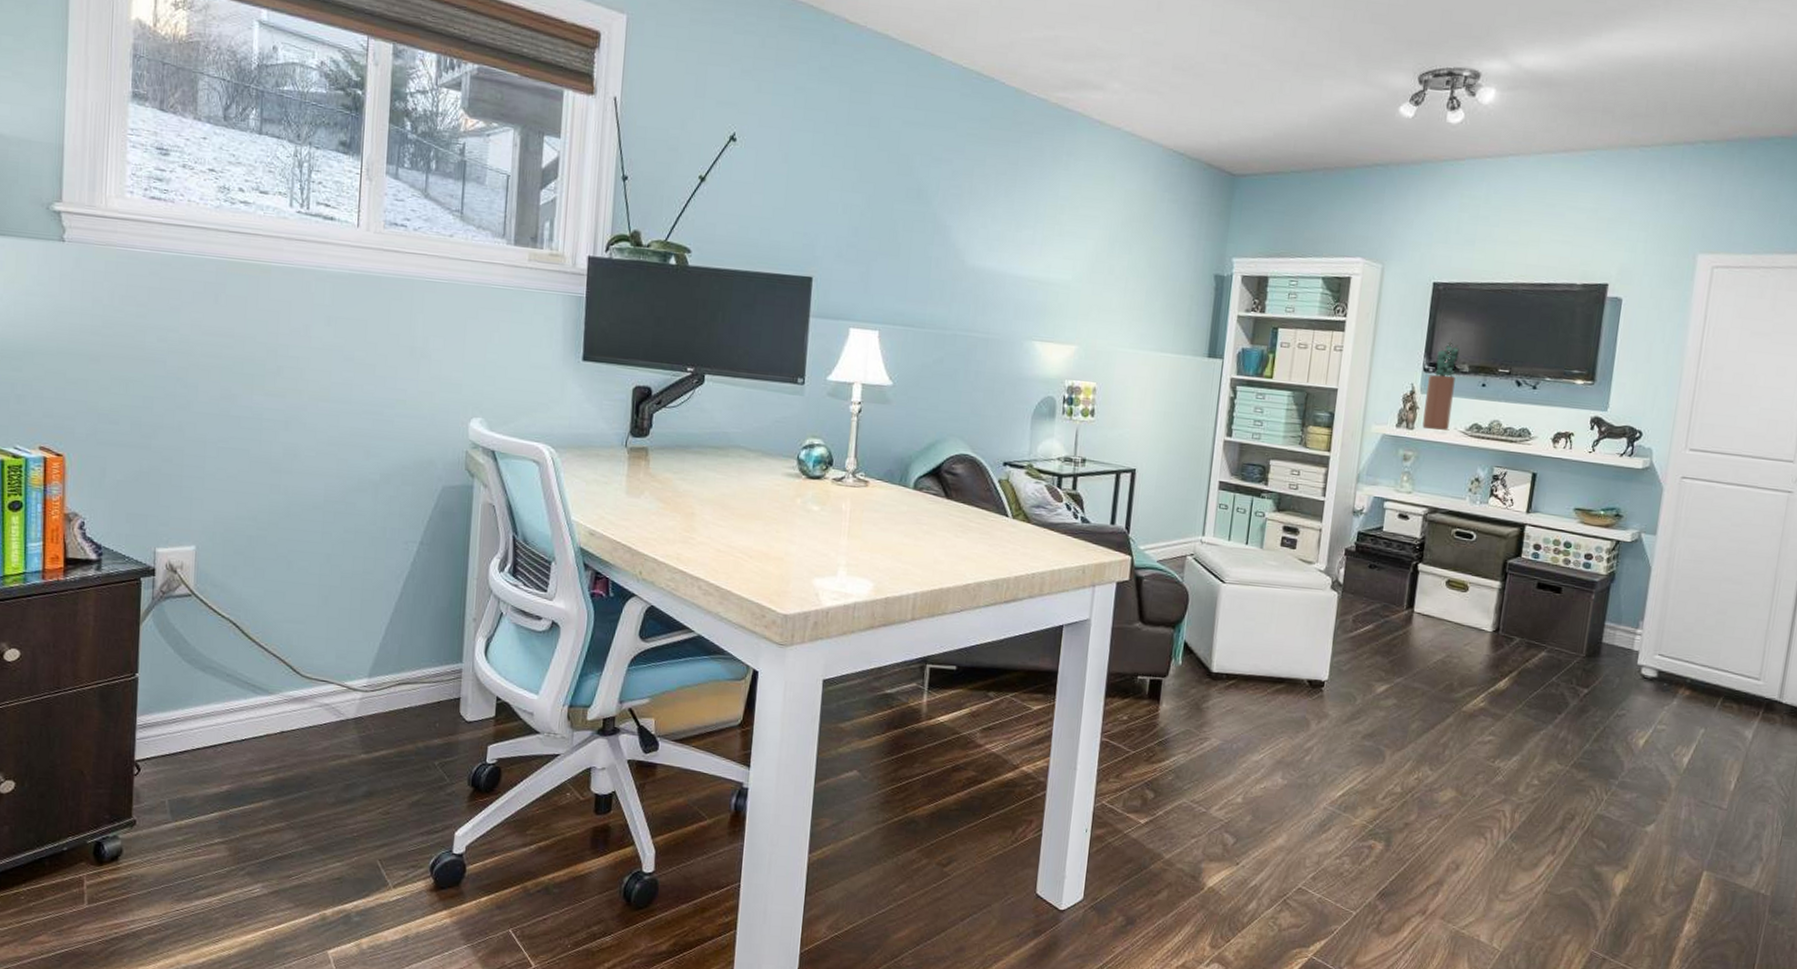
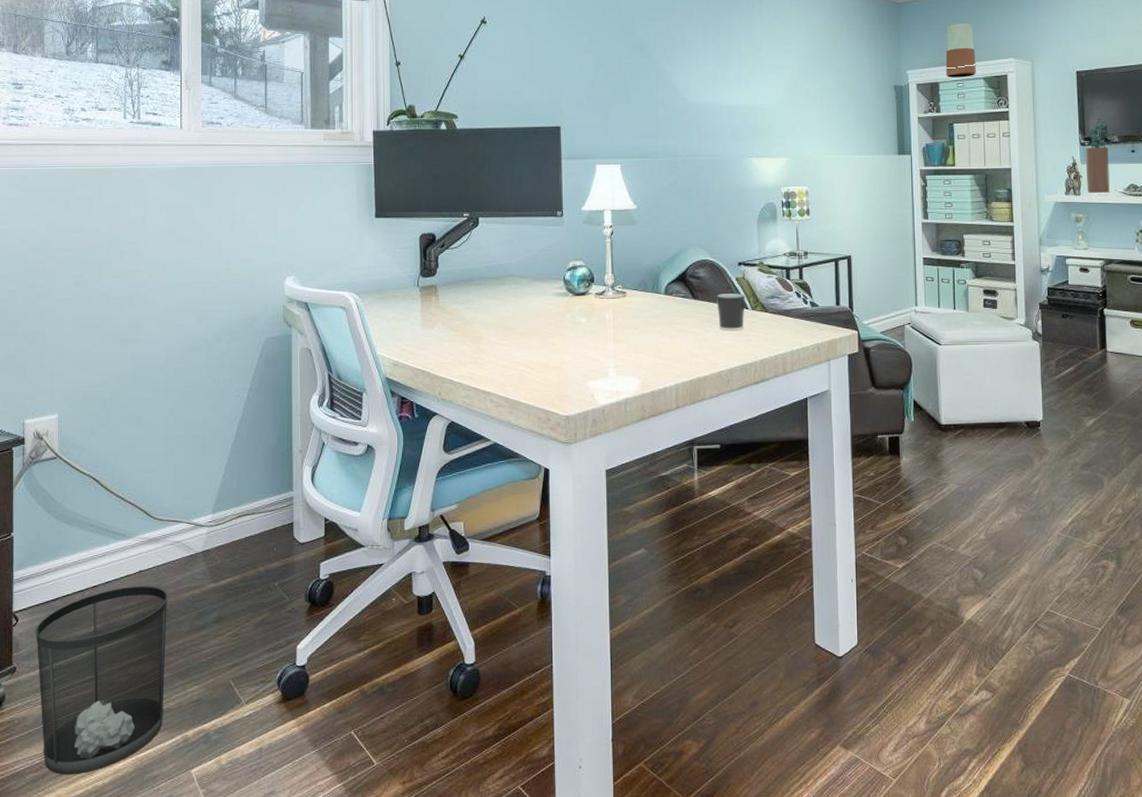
waste bin: none [159,747,313,942] -> present [35,586,168,775]
mug: none [972,495,1007,541] -> present [717,293,745,331]
vase: none [1278,208,1320,275] -> present [945,23,976,78]

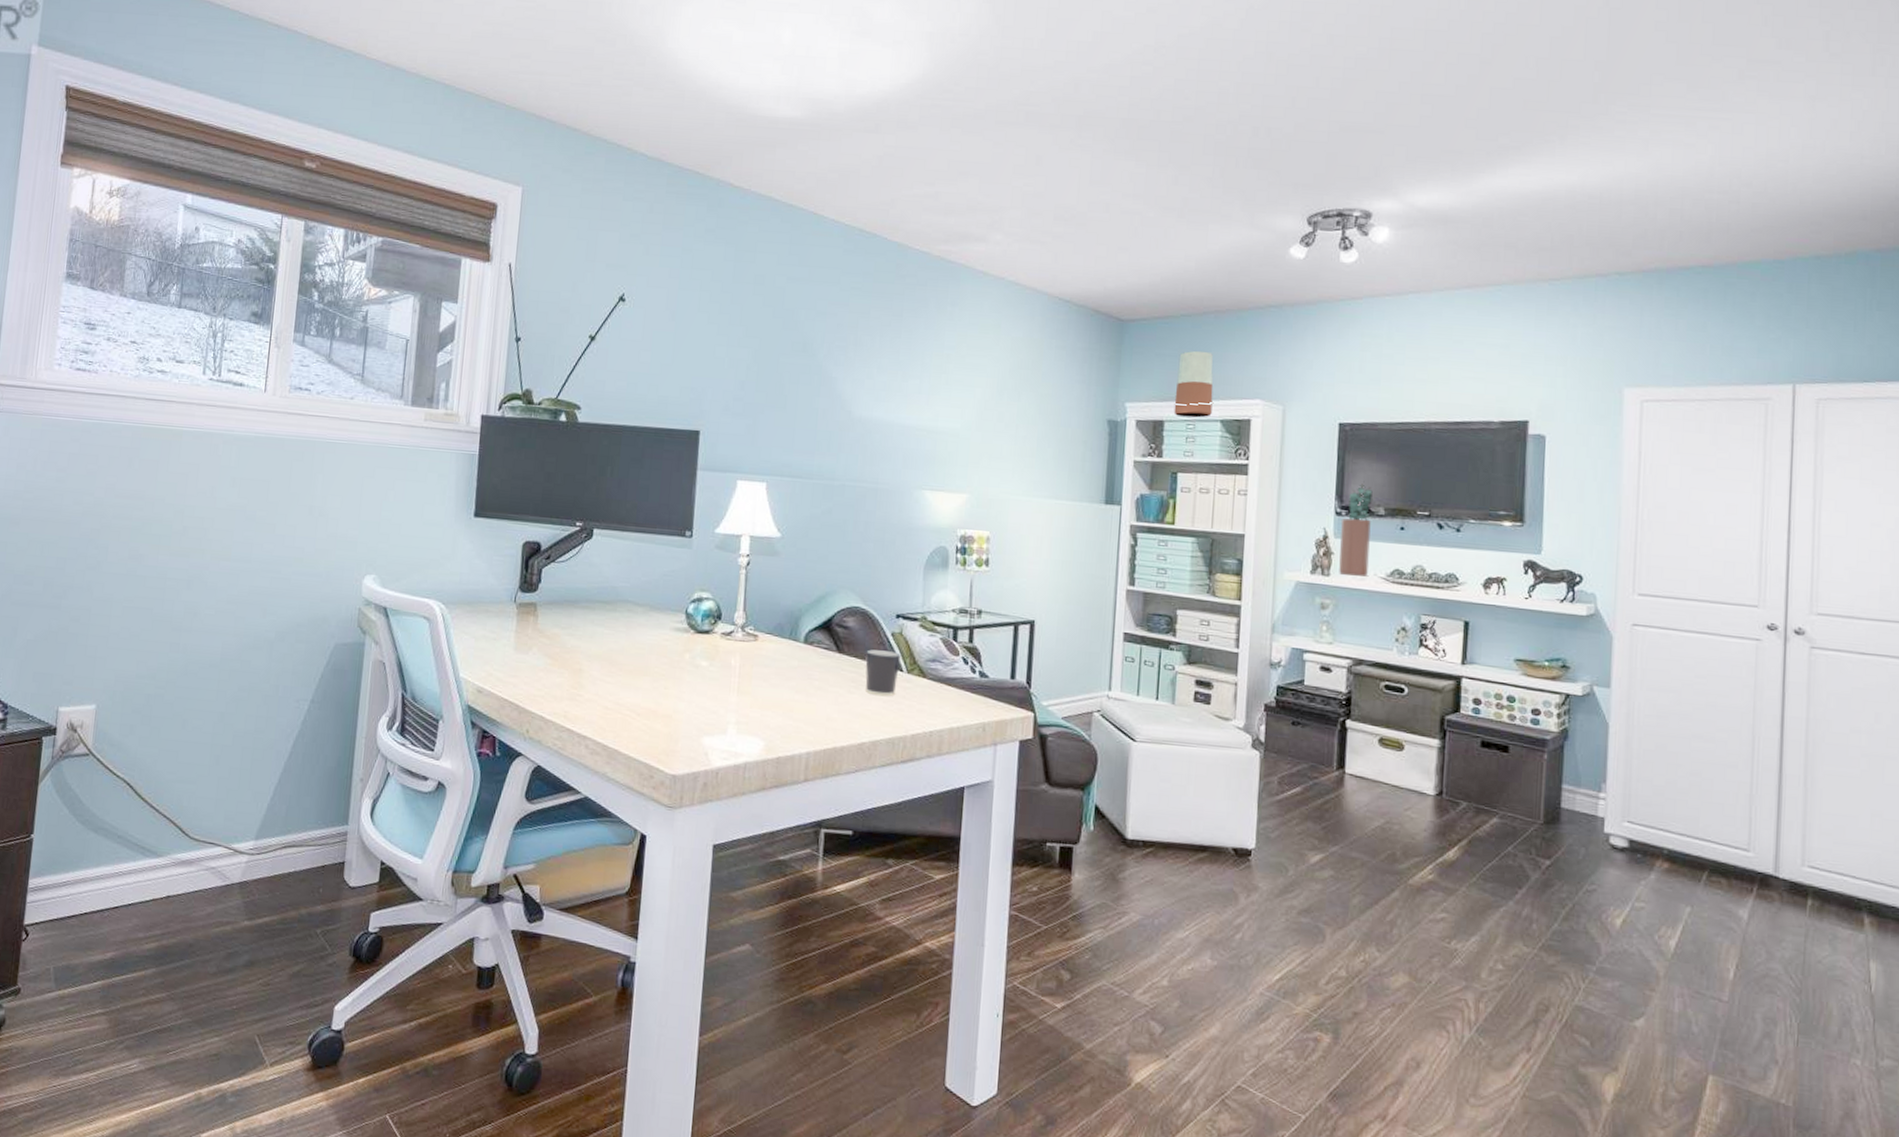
waste bin: present [35,586,168,775] -> none [40,912,196,1121]

